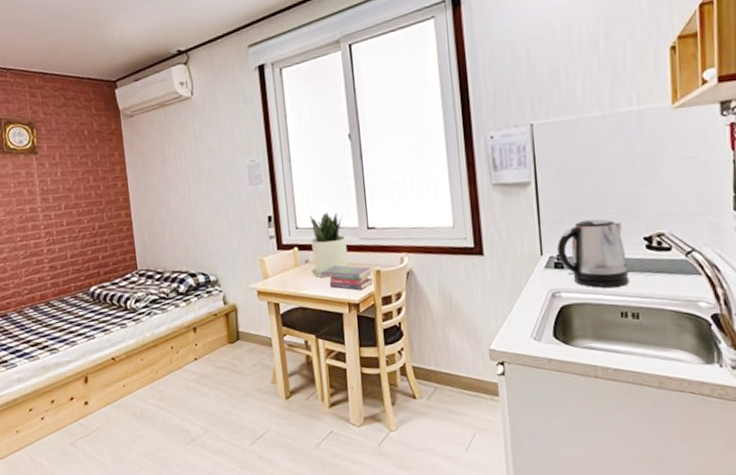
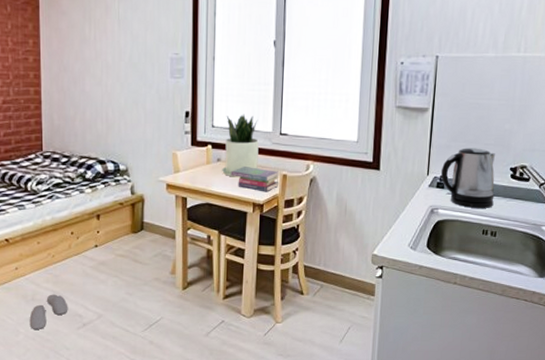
slippers: none [140,410,176,446] -> present [29,294,68,329]

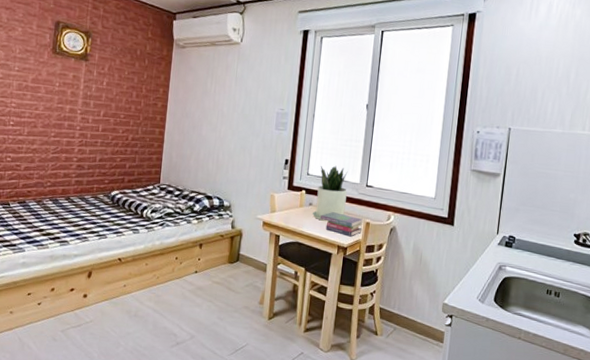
slippers: present [29,294,68,329] -> none [129,312,166,344]
kettle: present [440,148,495,208] -> none [509,212,560,270]

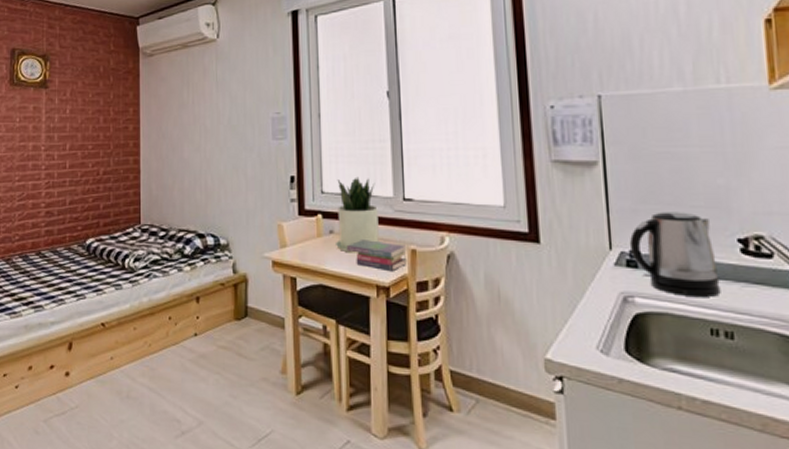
kettle: none [509,212,560,270] -> present [629,212,721,297]

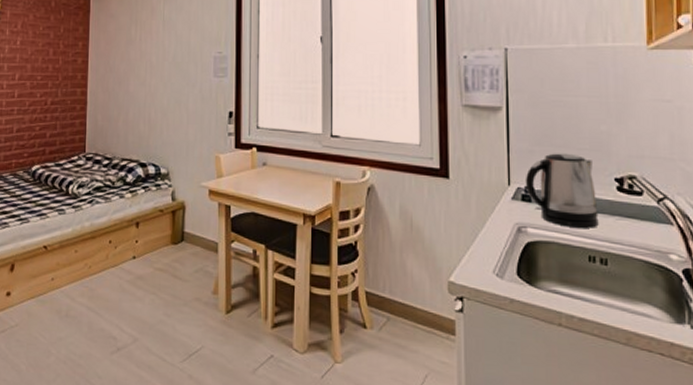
planter: present [334,177,382,253] -> none [267,114,310,184]
books: present [346,238,407,272] -> none [278,171,332,202]

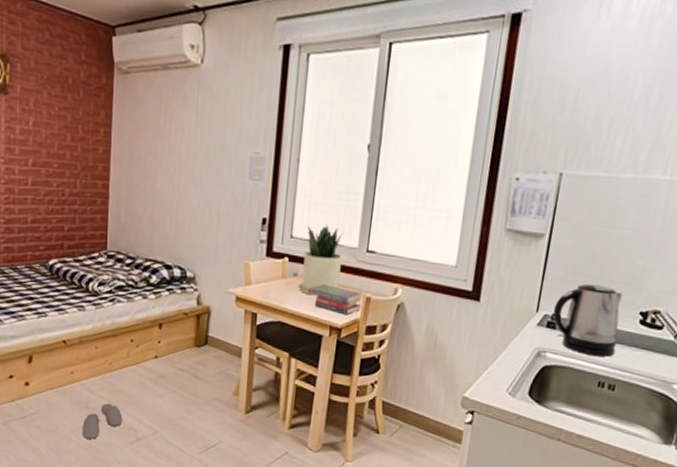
slippers: none [61,310,103,352] -> present [82,403,123,439]
planter: none [267,114,310,184] -> present [297,225,343,296]
books: none [278,171,332,202] -> present [307,283,363,316]

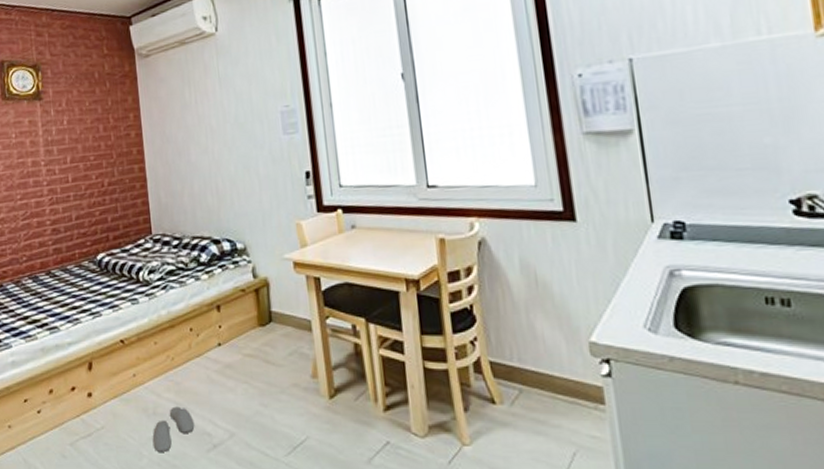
planter: present [297,225,343,296] -> none [355,166,408,247]
books: present [307,283,363,316] -> none [370,231,435,264]
kettle: present [553,283,623,357] -> none [672,176,774,265]

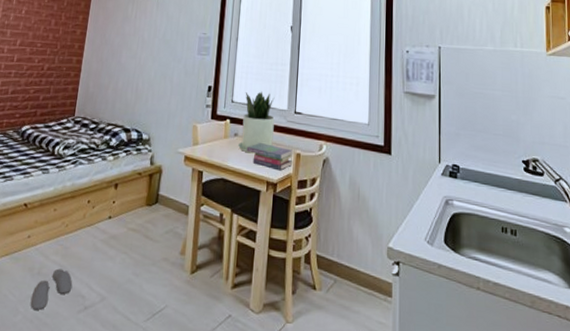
planter: none [355,166,408,247] -> present [237,91,275,154]
books: none [370,231,435,264] -> present [246,142,294,171]

